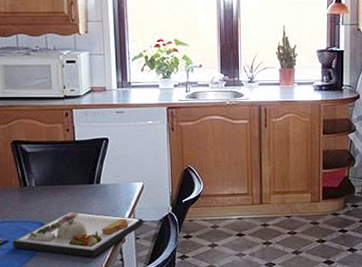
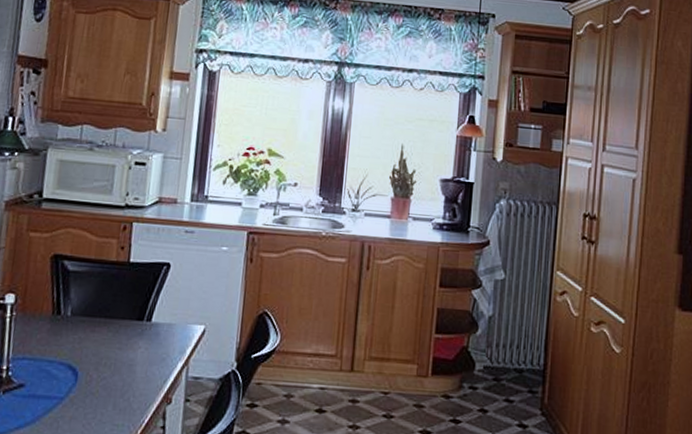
dinner plate: present [12,212,143,258] -> none [29,354,199,421]

